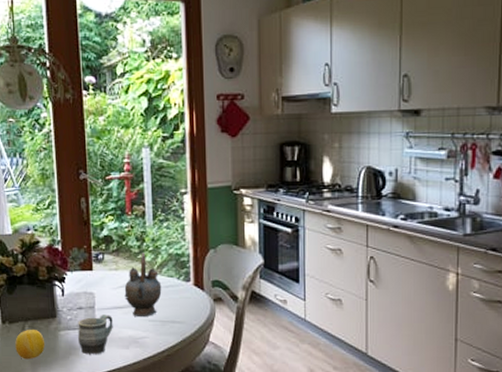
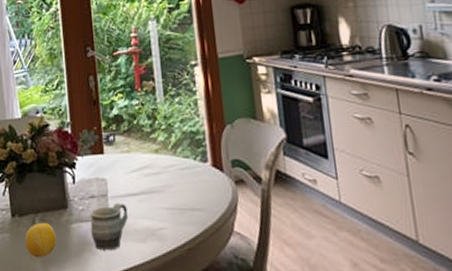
teapot: present [124,252,162,317] -> none [137,131,178,204]

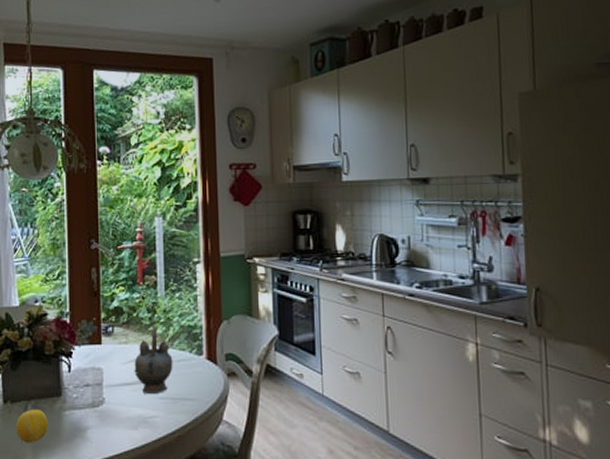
mug: present [90,203,128,251] -> none [84,392,121,437]
teapot: none [137,131,178,204] -> present [134,324,173,394]

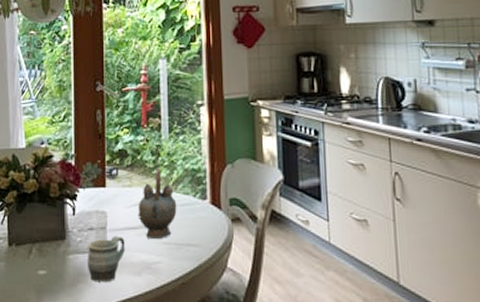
fruit: present [16,408,49,443] -> none [21,252,53,288]
mug: none [84,392,121,437] -> present [88,236,125,283]

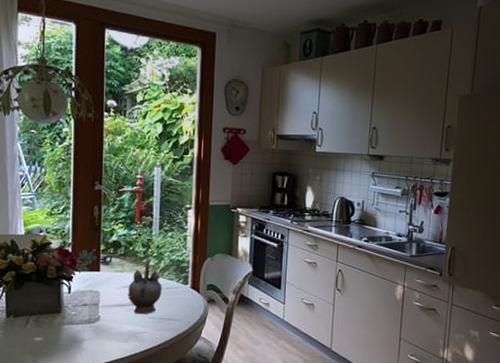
mug: present [88,236,125,283] -> none [81,311,115,348]

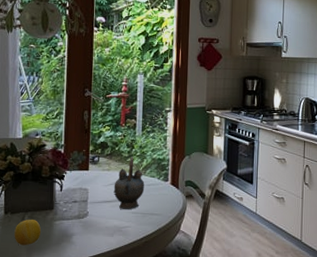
fruit: none [18,322,48,351] -> present [14,219,42,246]

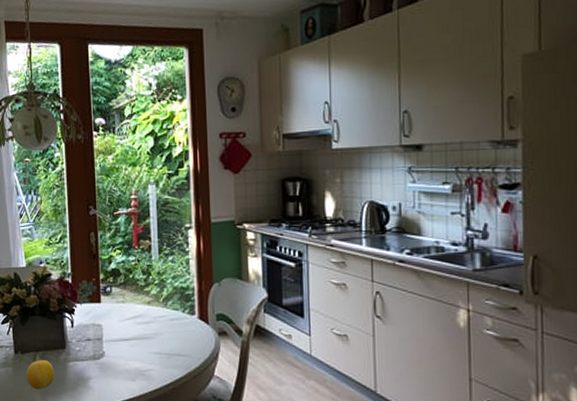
teapot: present [113,157,145,209] -> none [131,285,167,349]

